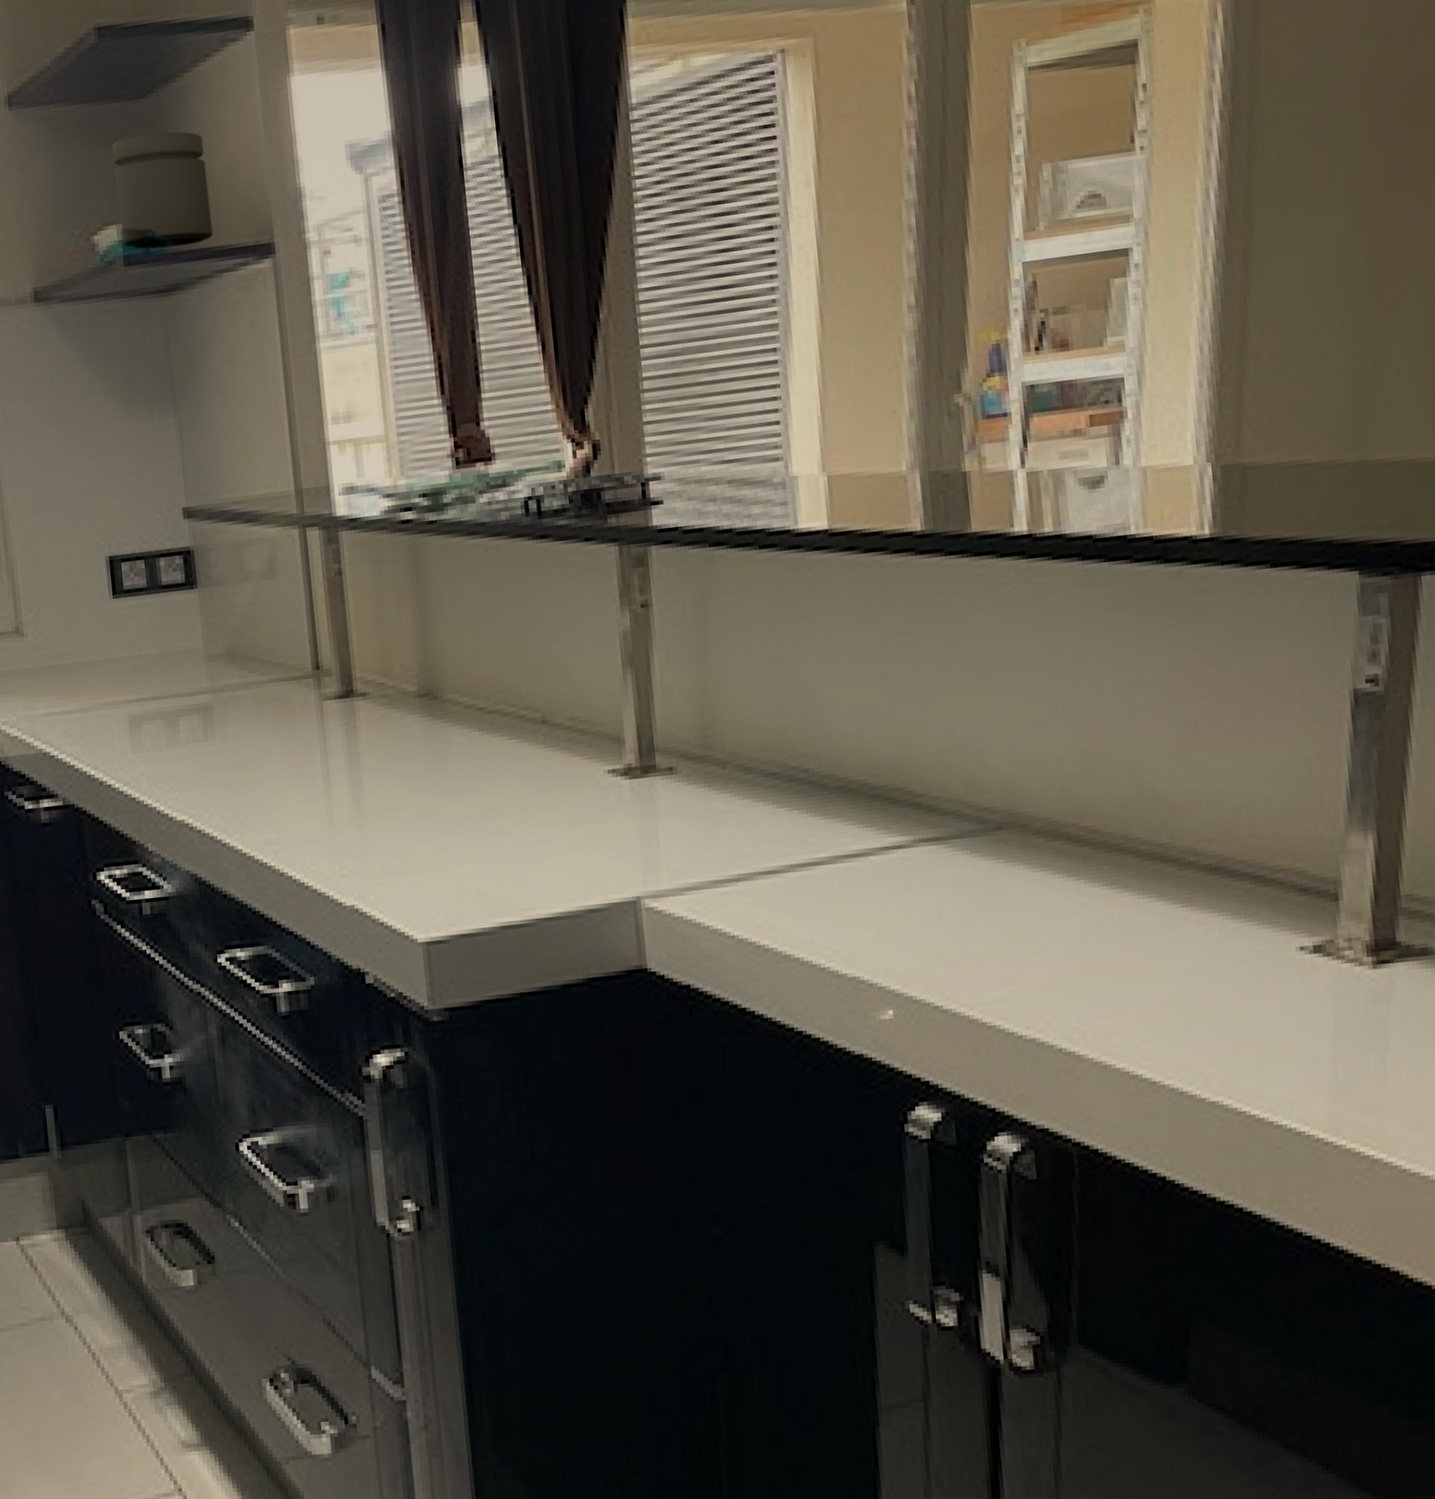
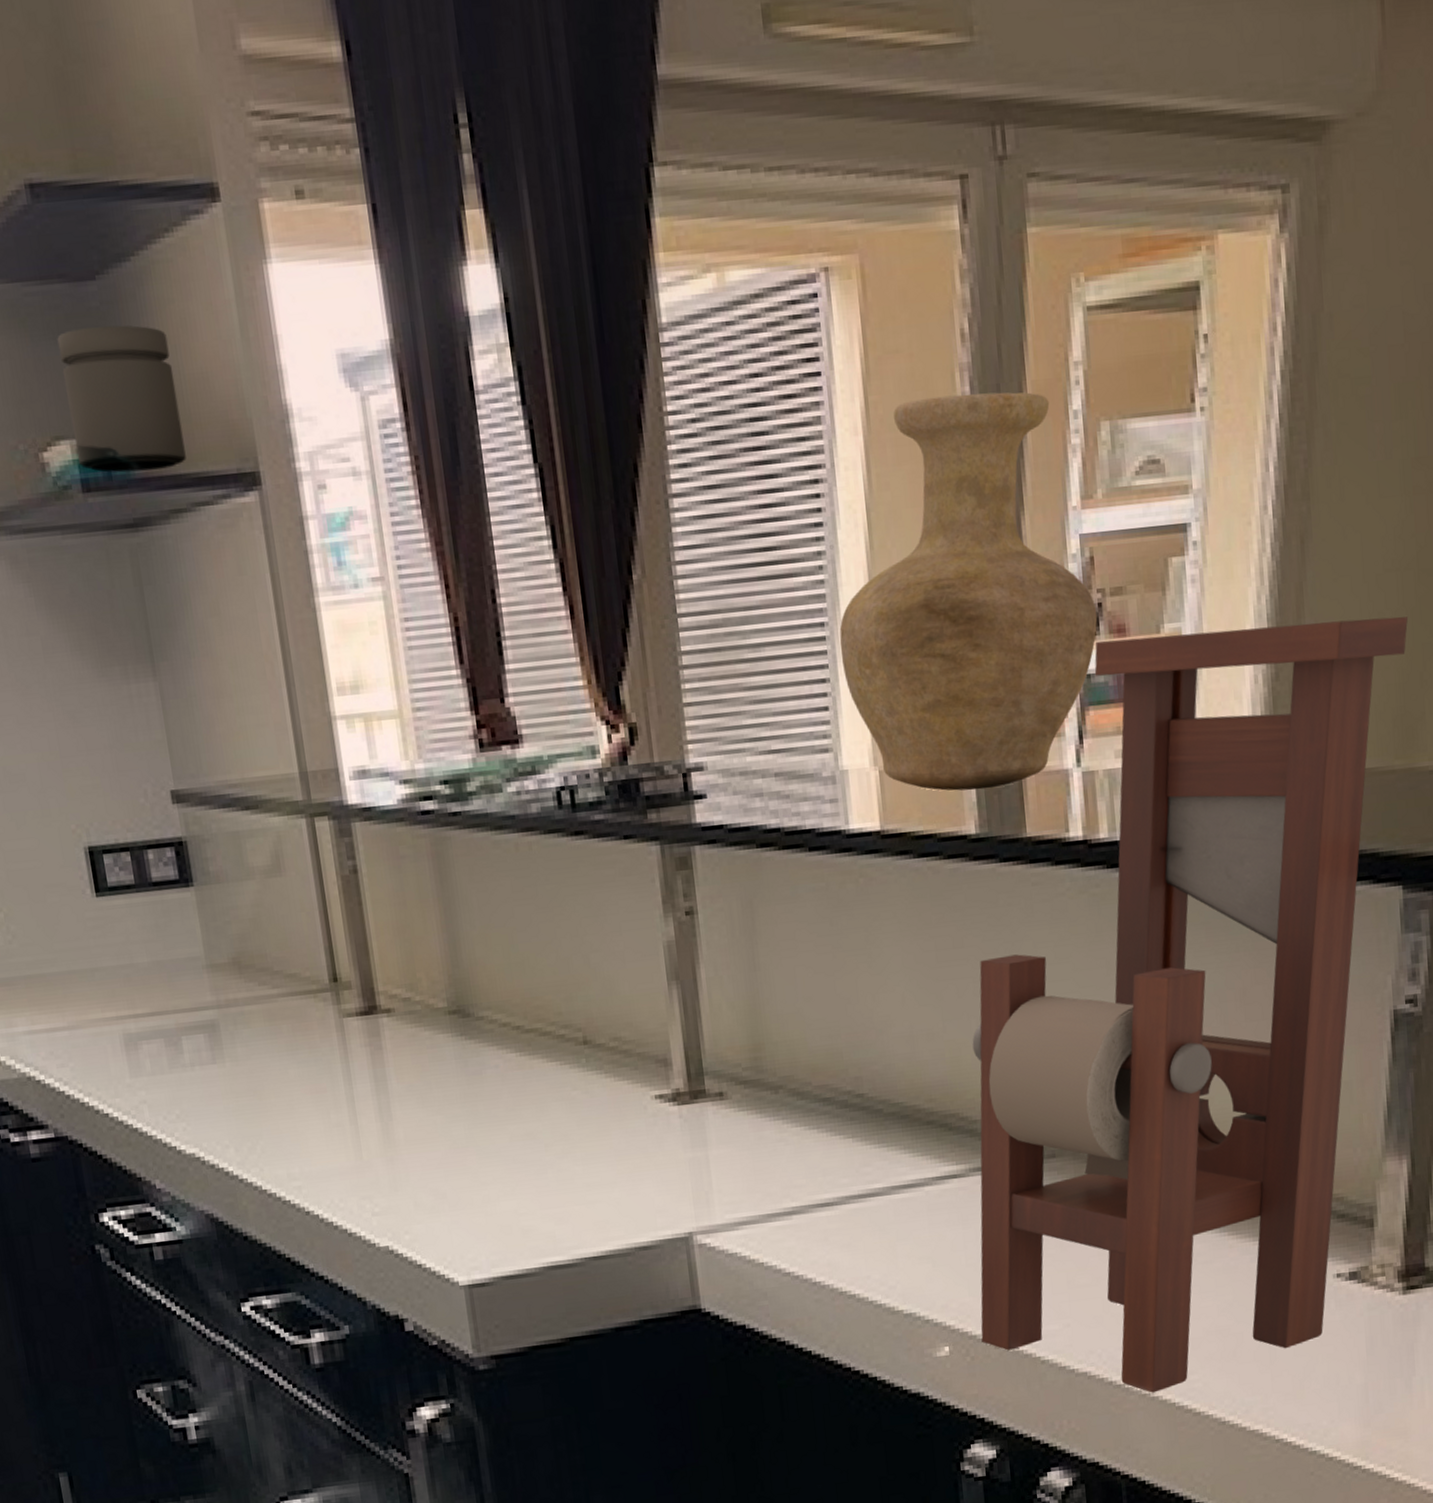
vase: none [791,142,1041,493] -> present [839,392,1098,791]
paper towel holder: none [917,323,1356,1061] -> present [972,616,1408,1393]

